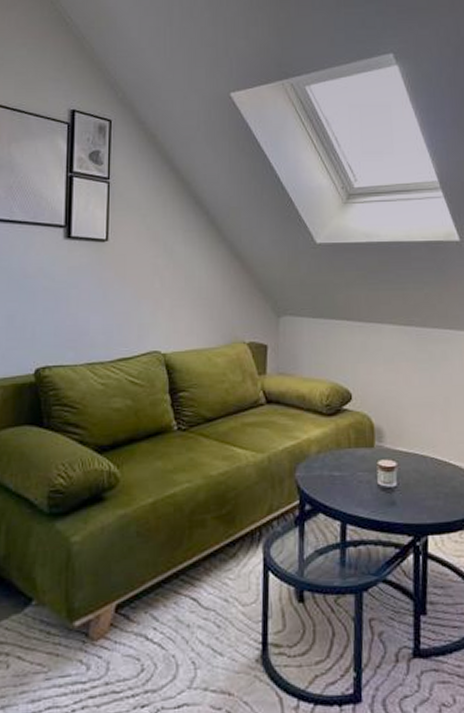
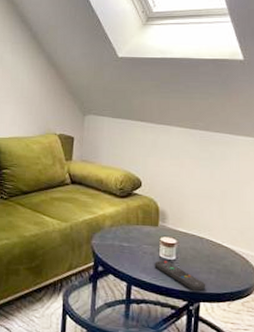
remote control: none [372,489,434,522] -> present [154,260,206,291]

